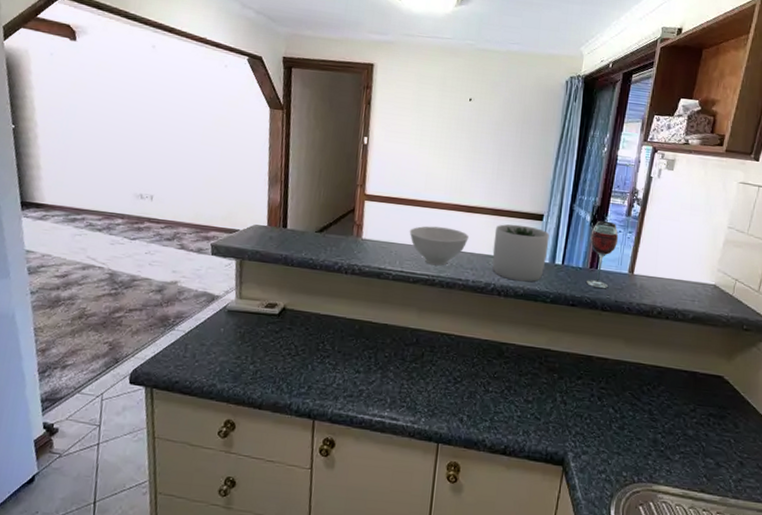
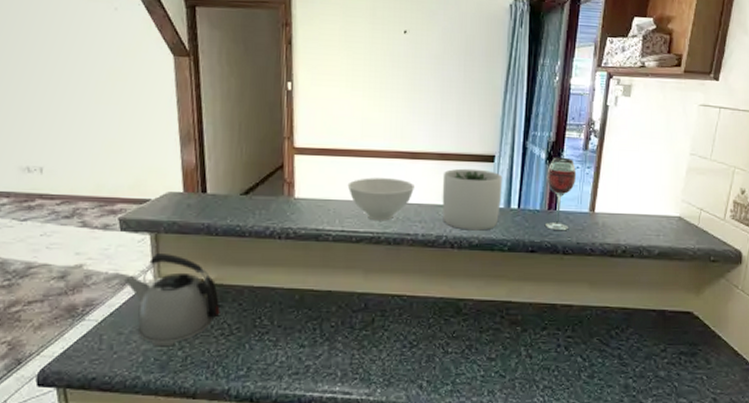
kettle: none [210,277,290,360] -> present [124,254,220,346]

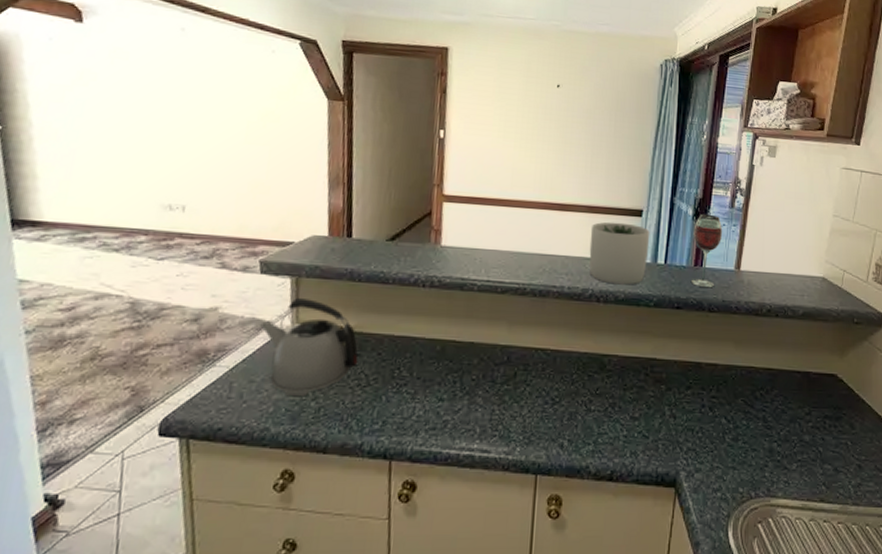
bowl: present [347,178,414,221] -> none [495,228,562,273]

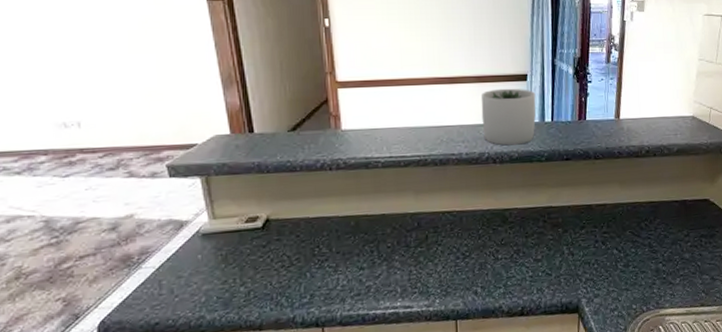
kettle: present [260,298,359,396] -> none [178,195,279,285]
wineglass: present [690,213,723,288] -> none [575,71,602,139]

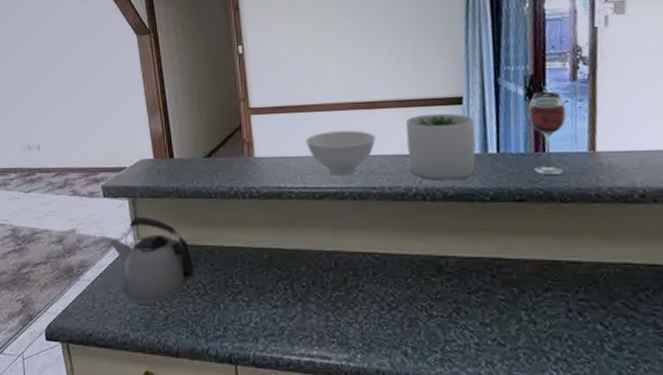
kettle: none [178,195,279,285] -> present [109,217,195,305]
bowl: none [391,103,455,145] -> present [305,130,376,176]
wineglass: none [575,71,602,139] -> present [527,91,567,176]

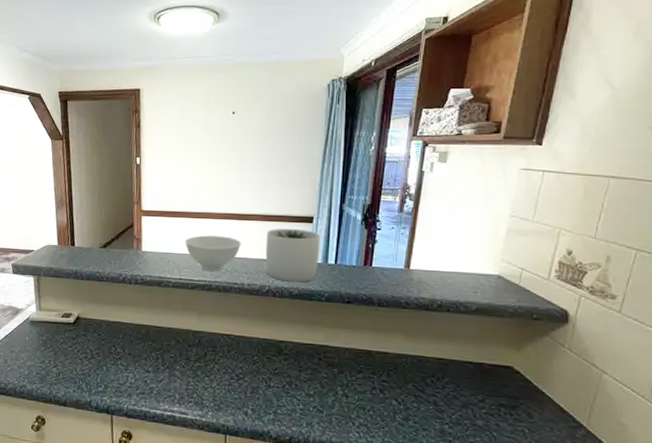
kettle: present [109,217,195,305] -> none [15,292,85,364]
wineglass: present [527,91,567,176] -> none [360,218,392,285]

